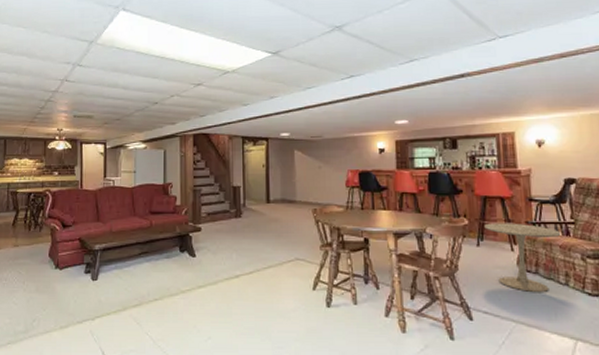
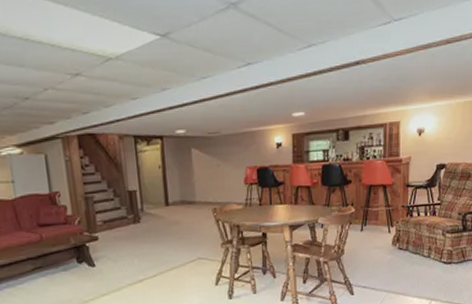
side table: present [484,223,562,293] -> none [368,207,429,266]

